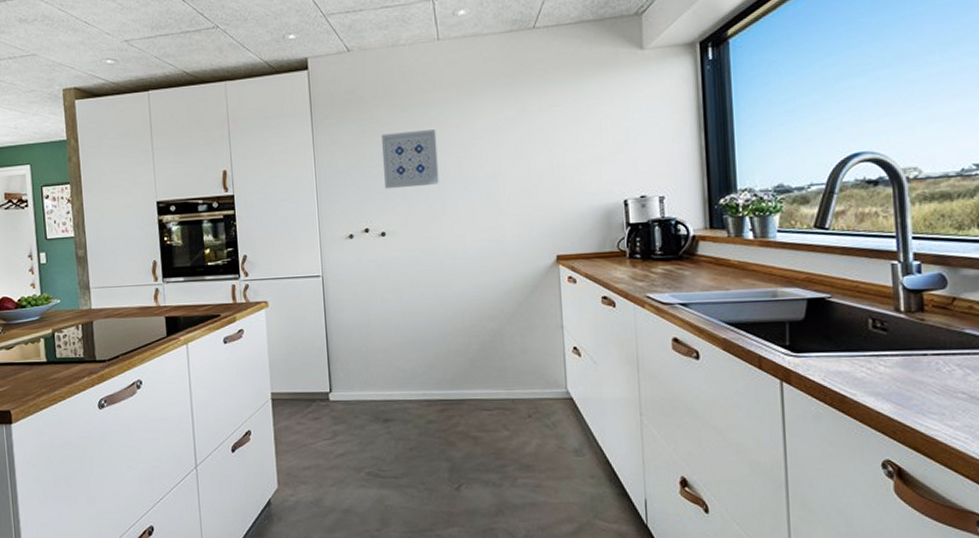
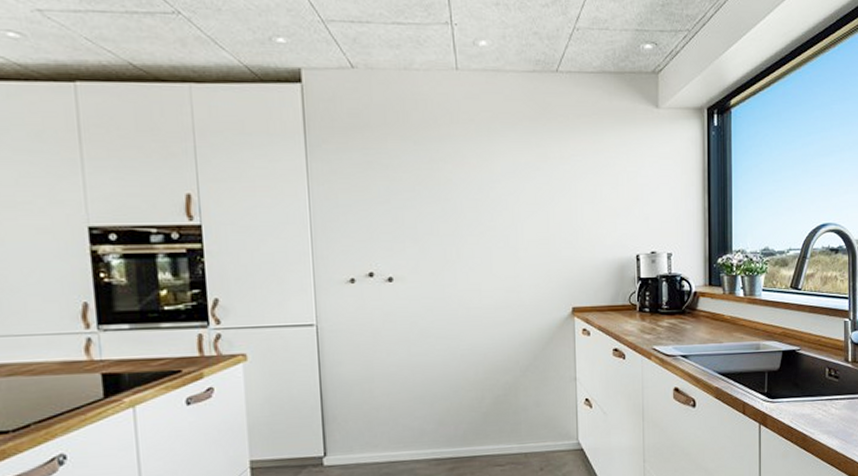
wall art: present [382,129,439,189] -> none [391,167,455,230]

